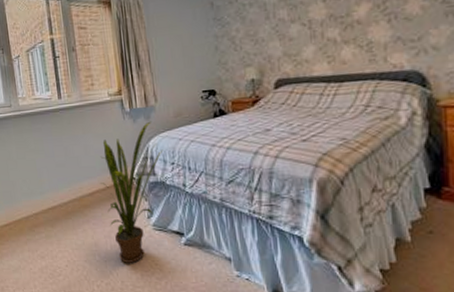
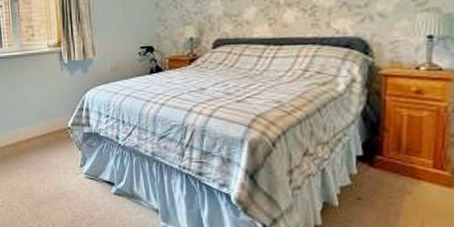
house plant: present [100,121,164,263] -> none [37,74,99,208]

